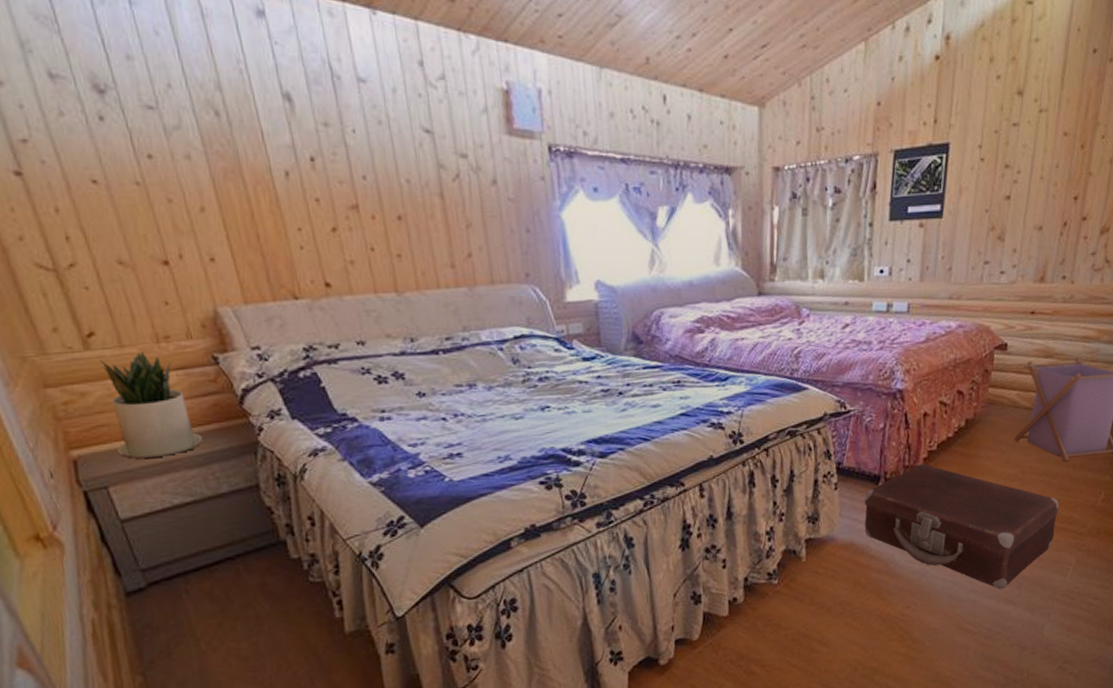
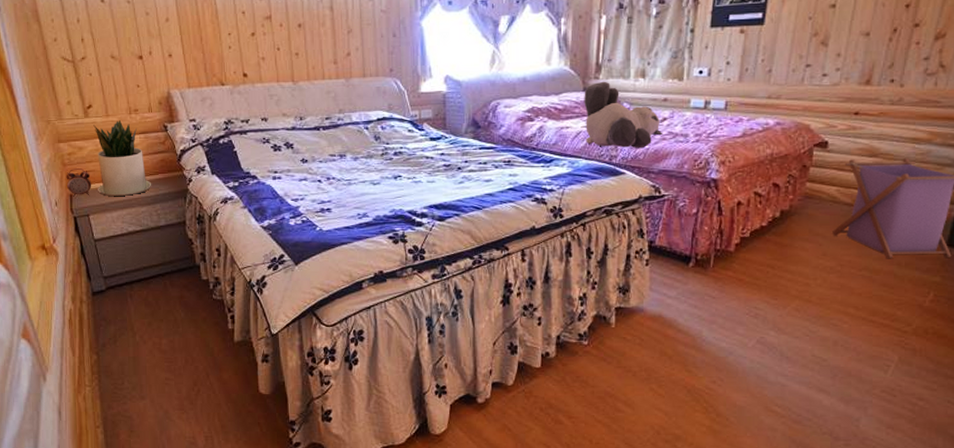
alarm clock: none [63,423,108,463] -> present [66,168,92,197]
teddy bear: none [759,283,846,360] -> present [584,81,663,149]
suitcase: present [864,463,1059,589] -> none [673,248,880,377]

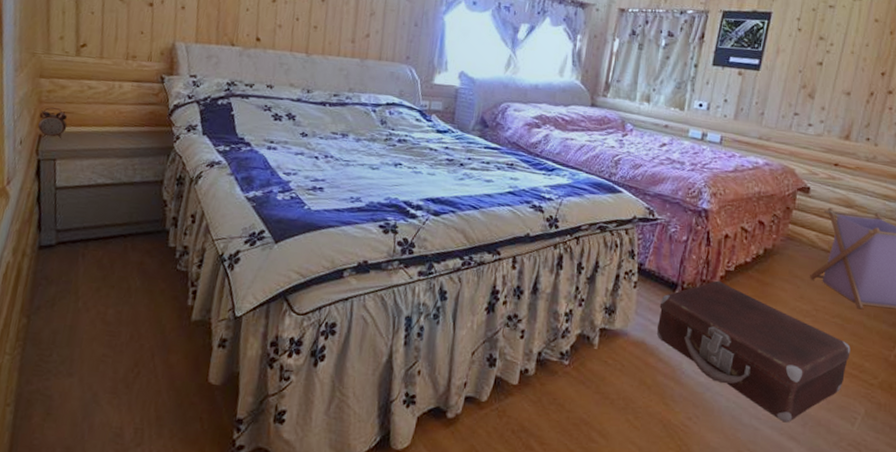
planter: present [93,119,152,197] -> none [72,63,135,145]
teddy bear: present [584,81,663,149] -> none [588,99,662,170]
suitcase: none [673,248,880,377] -> present [656,280,851,423]

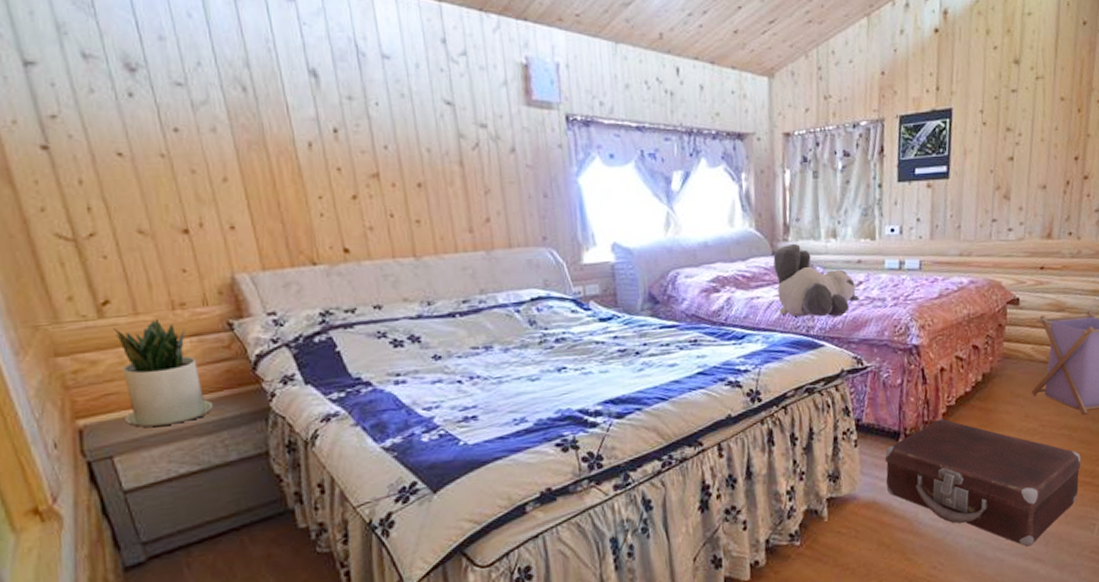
alarm clock: present [38,107,68,138] -> none [70,391,116,433]
planter: none [72,63,135,145] -> present [113,318,214,428]
teddy bear: none [588,99,662,170] -> present [773,243,860,317]

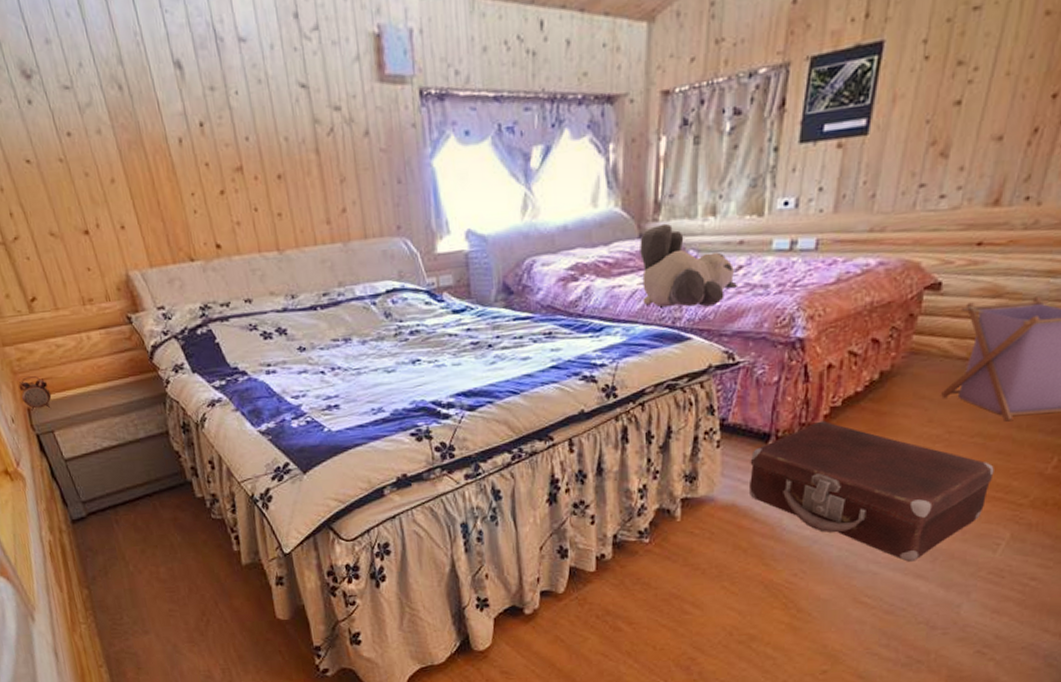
alarm clock: none [70,391,116,433] -> present [18,376,52,411]
planter: present [113,318,214,428] -> none [42,313,123,408]

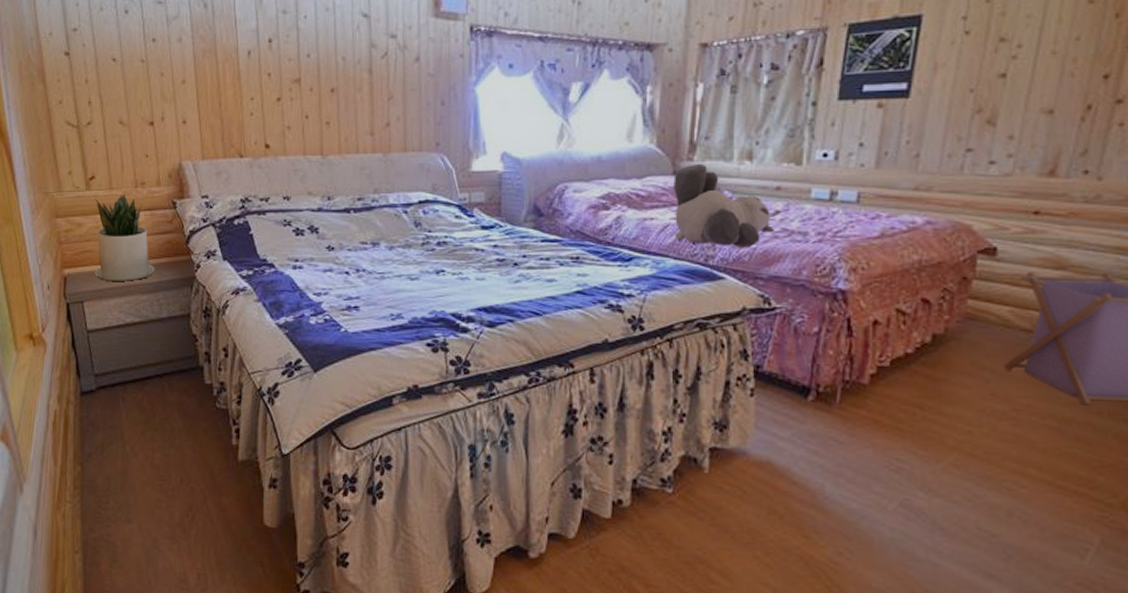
alarm clock: present [18,376,52,411] -> none [61,248,89,280]
planter: none [42,313,123,408] -> present [95,193,155,282]
suitcase: present [748,420,994,562] -> none [785,380,1073,557]

